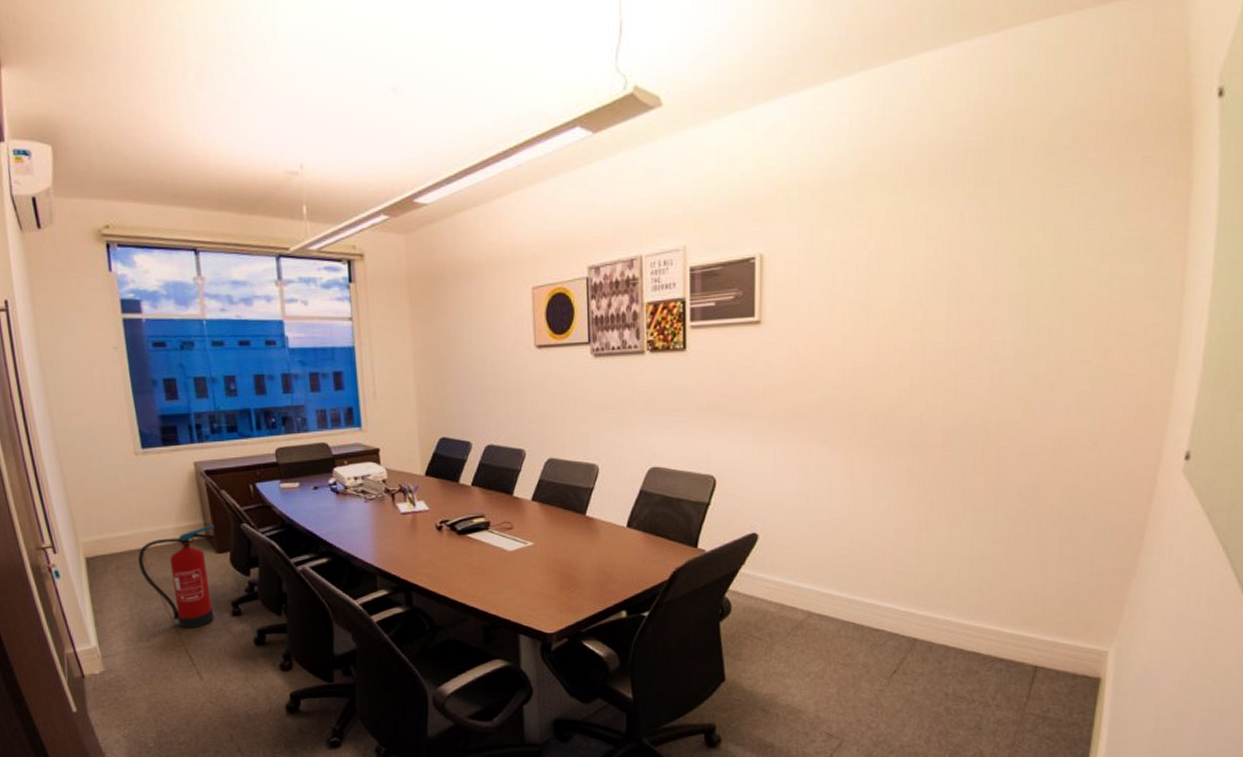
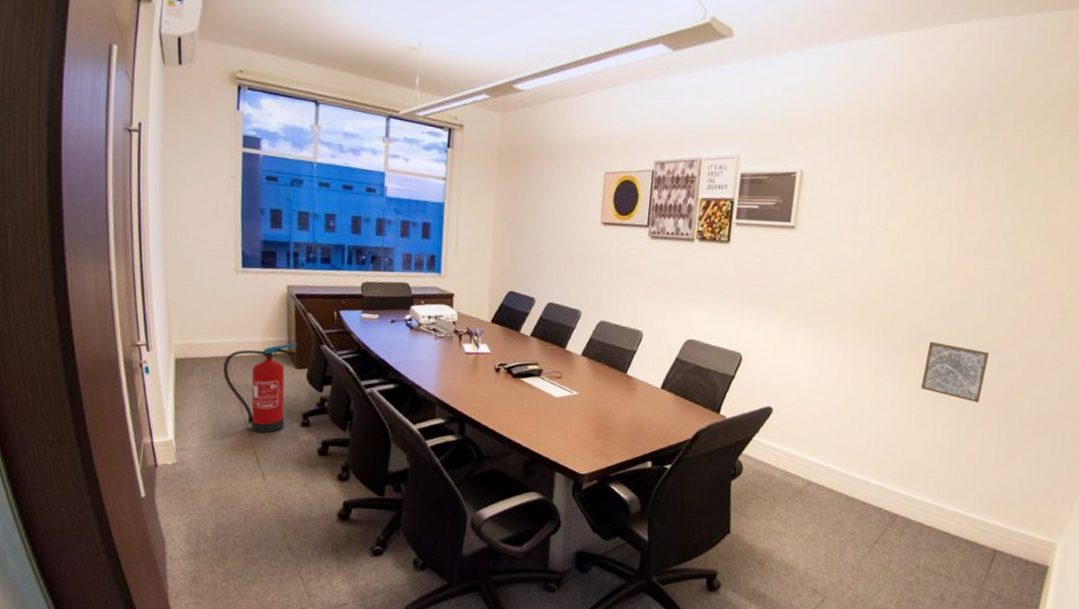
wall art: none [928,435,1007,501] -> present [920,341,990,403]

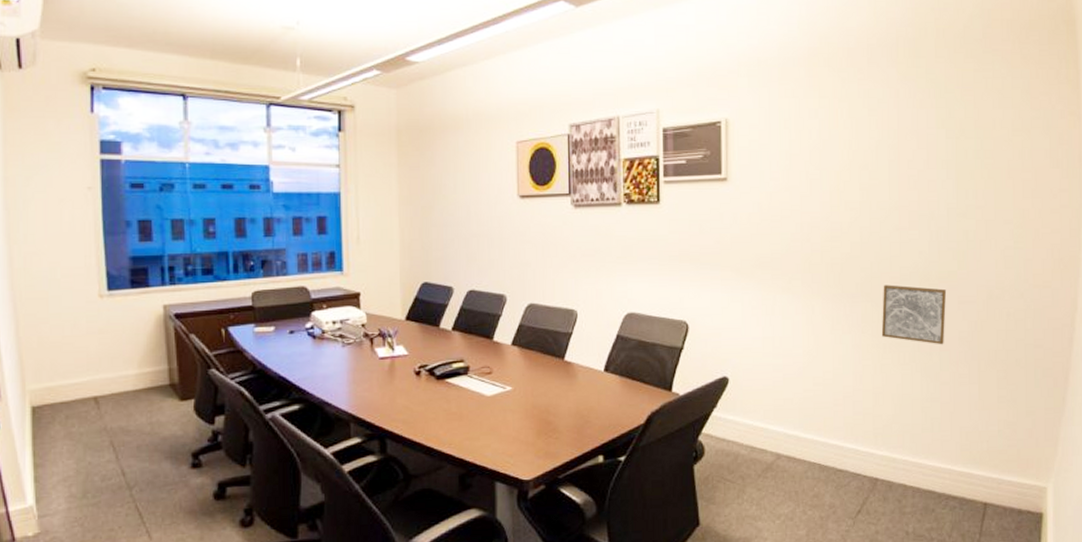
fire extinguisher: present [223,342,297,434] -> none [92,370,180,483]

